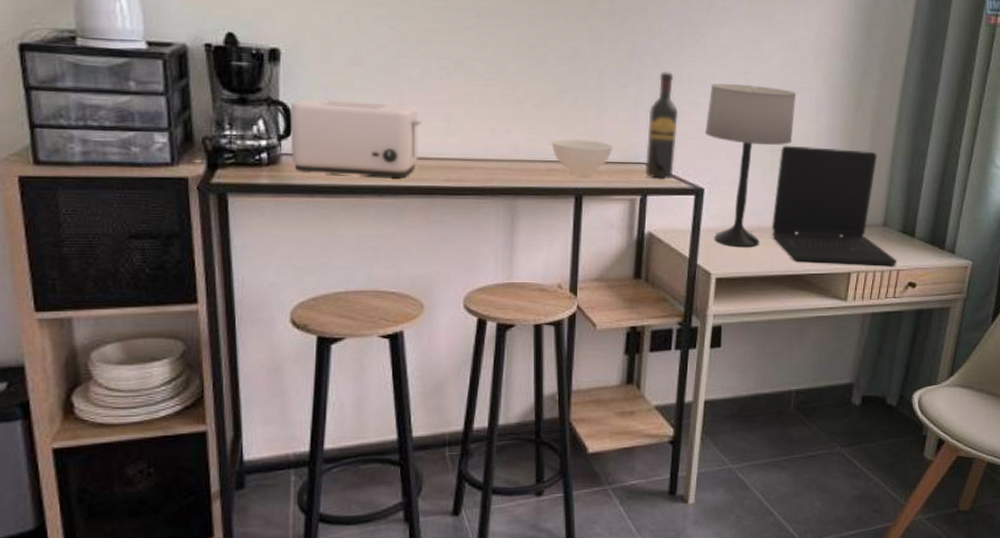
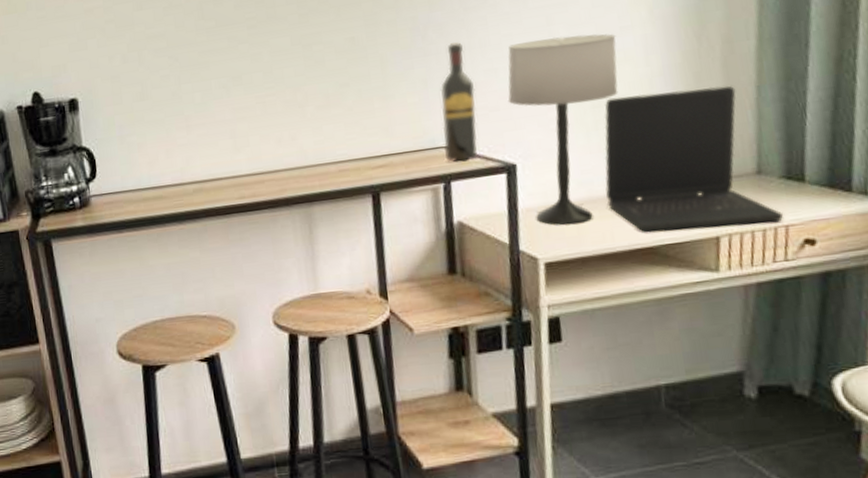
toaster: present [289,98,421,179] -> none [92,129,211,211]
bowl: present [551,139,613,176] -> none [339,131,407,173]

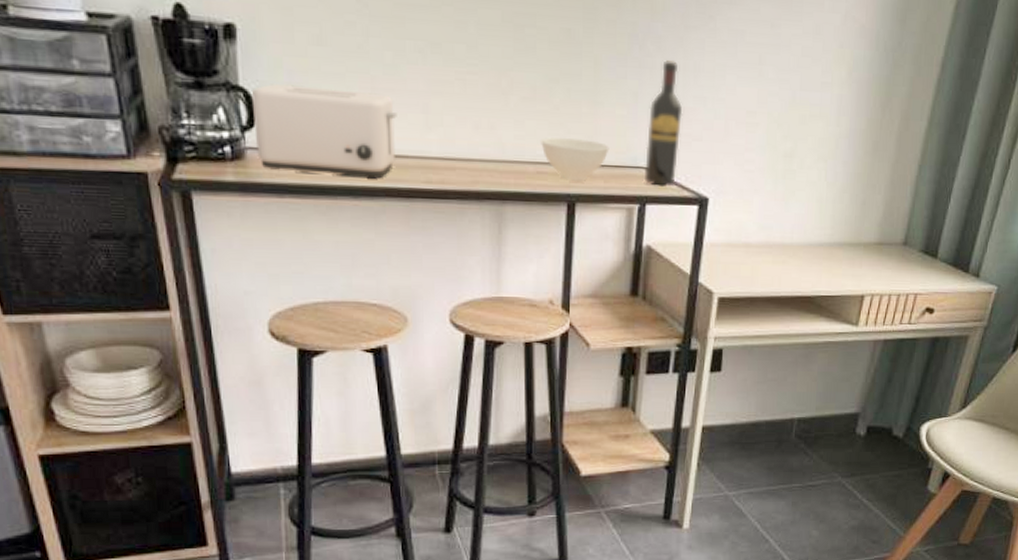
toaster: none [92,129,211,211] -> present [251,84,397,179]
bowl: none [339,131,407,173] -> present [541,137,610,181]
table lamp: present [507,33,619,225] -> none [711,75,817,265]
laptop: present [604,85,785,233] -> none [780,150,916,290]

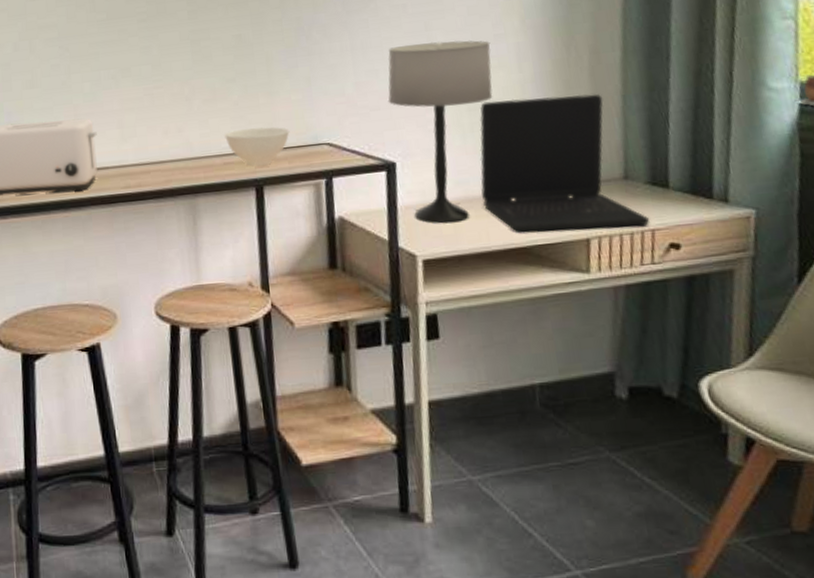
wine bottle: present [644,60,683,186] -> none [323,43,360,159]
table lamp: none [711,75,817,265] -> present [388,40,493,223]
laptop: none [780,150,916,290] -> present [479,93,651,233]

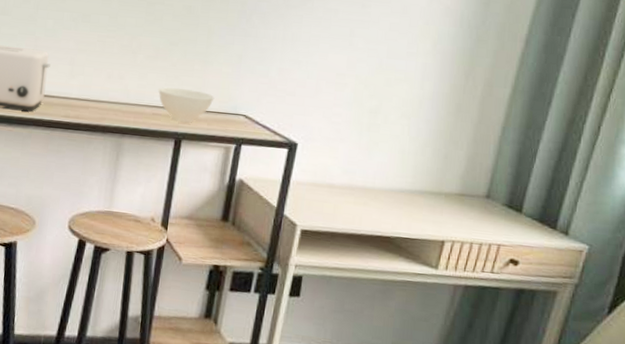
table lamp: present [388,40,493,223] -> none [303,44,402,204]
laptop: present [479,93,651,233] -> none [362,108,499,241]

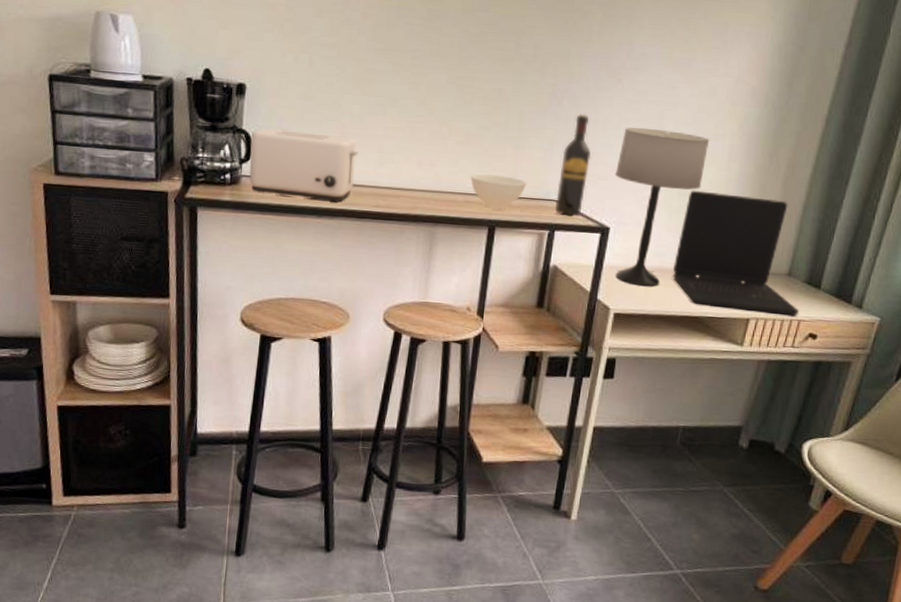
wine bottle: none [241,31,280,131] -> present [554,114,591,216]
table lamp: none [303,44,402,204] -> present [614,127,710,286]
laptop: none [362,108,499,241] -> present [672,190,800,316]

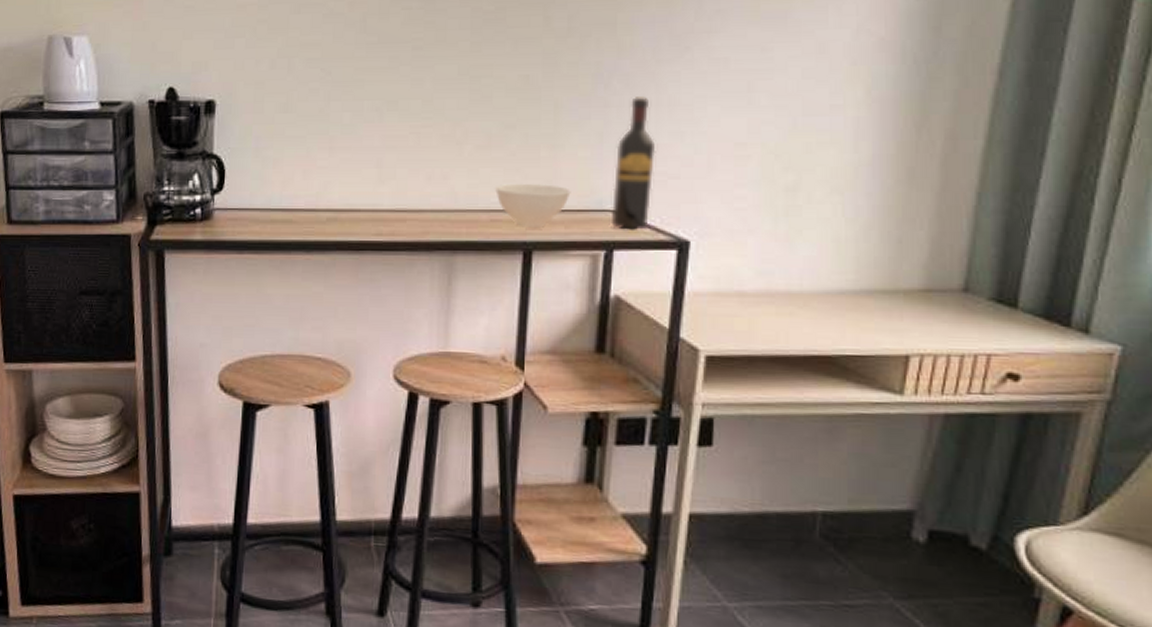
toaster: present [249,128,358,202] -> none [222,150,352,233]
table lamp: present [614,127,710,286] -> none [691,105,824,318]
laptop: present [672,190,800,316] -> none [786,182,988,349]

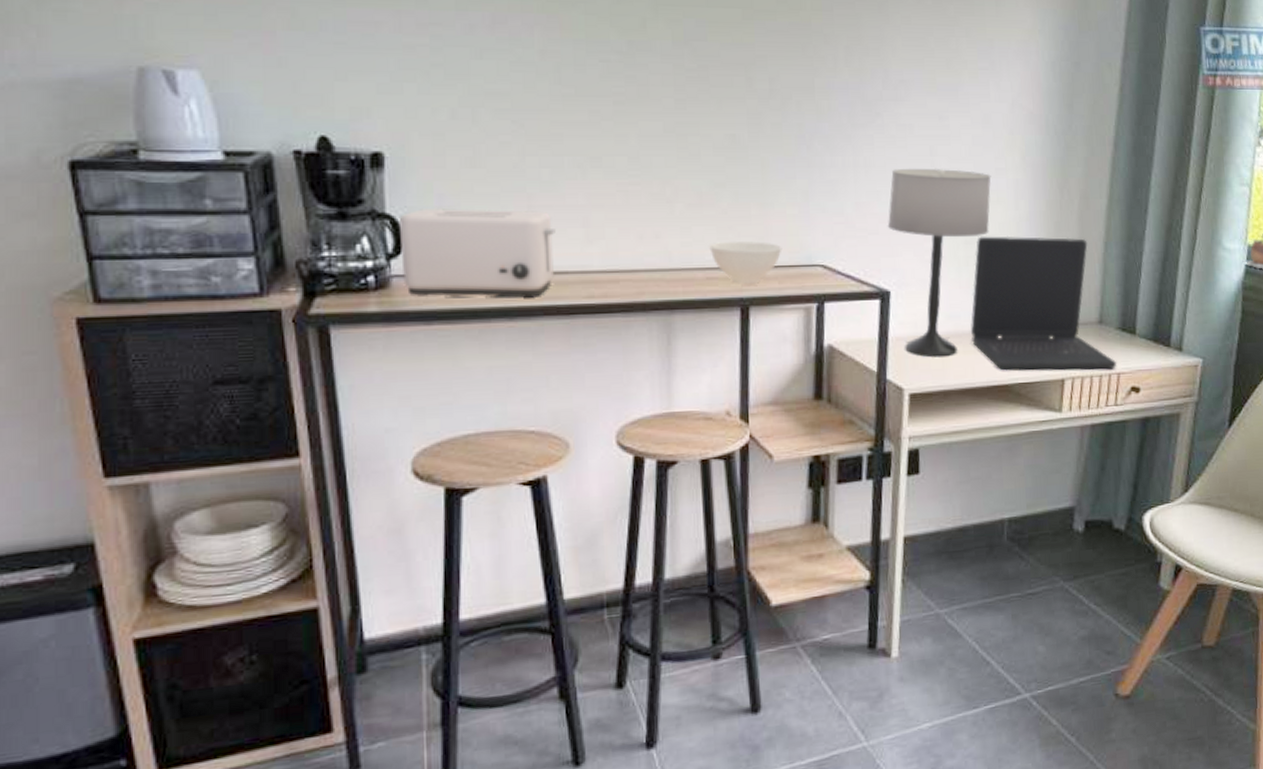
toaster: none [222,150,352,233] -> present [398,209,556,298]
wine bottle: present [610,97,656,230] -> none [820,158,857,283]
table lamp: none [691,105,824,318] -> present [887,168,991,357]
laptop: none [786,182,988,349] -> present [970,236,1117,371]

